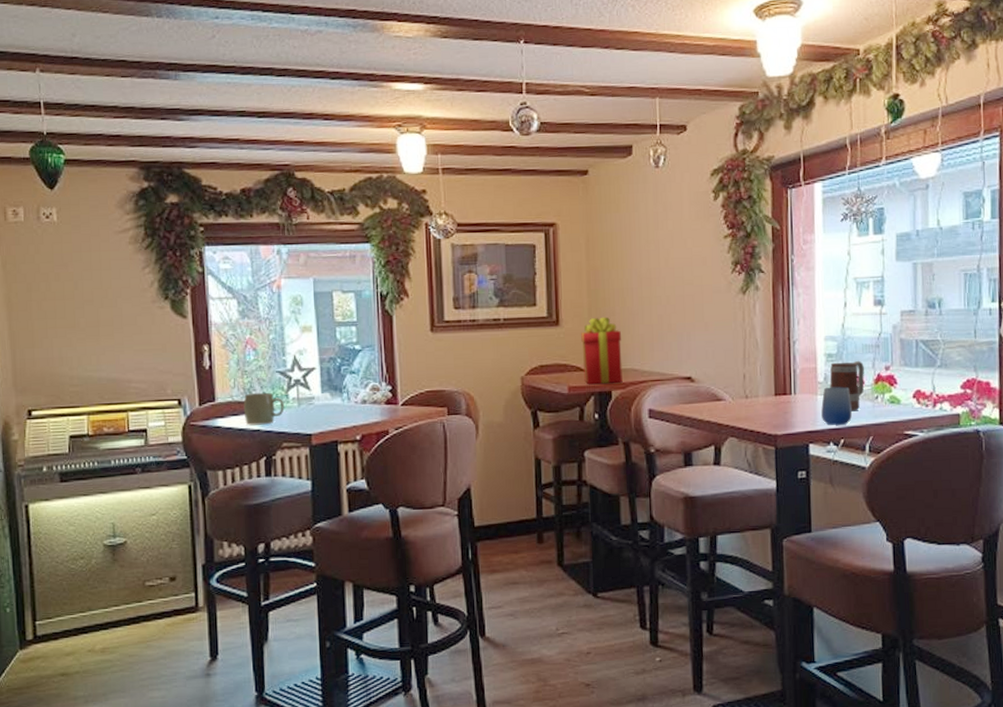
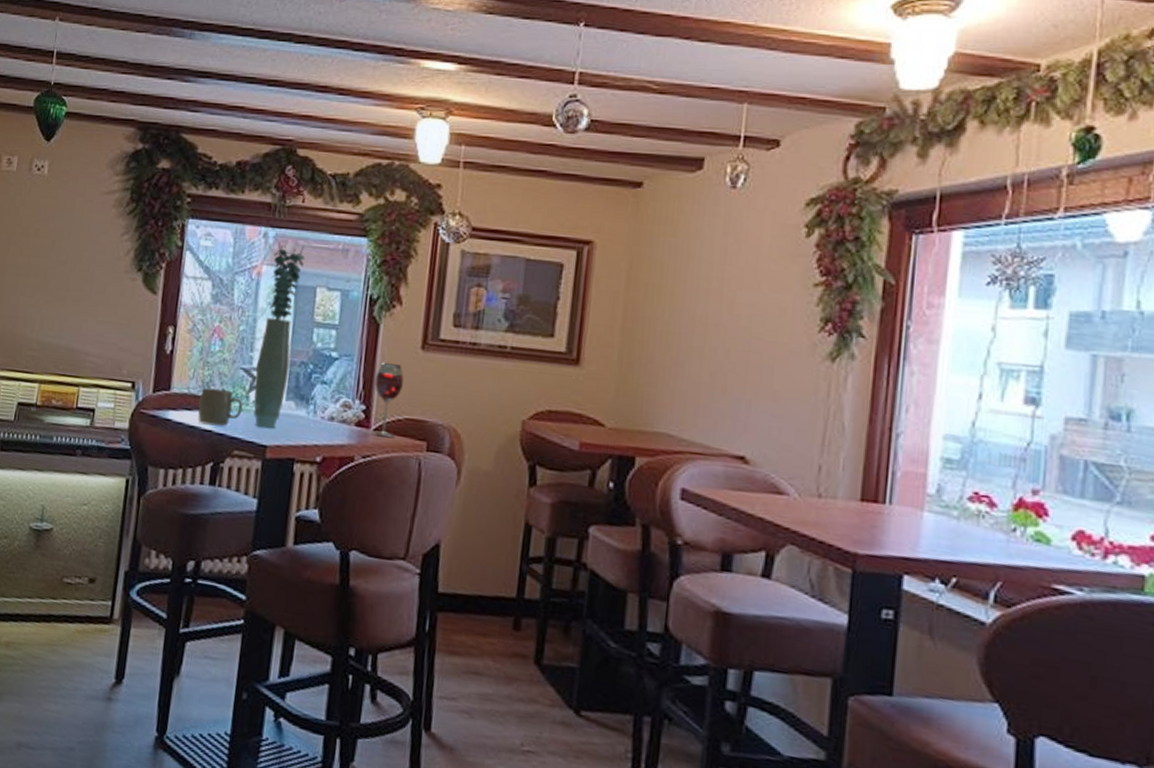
vase: none [289,256,321,420] -> present [253,241,306,429]
wineglass: none [396,347,420,410] -> present [371,362,404,438]
gift box: present [581,317,623,385] -> none [601,362,658,449]
cup: present [821,386,852,425] -> none [926,502,974,559]
beer mug: present [830,360,865,412] -> none [944,471,999,543]

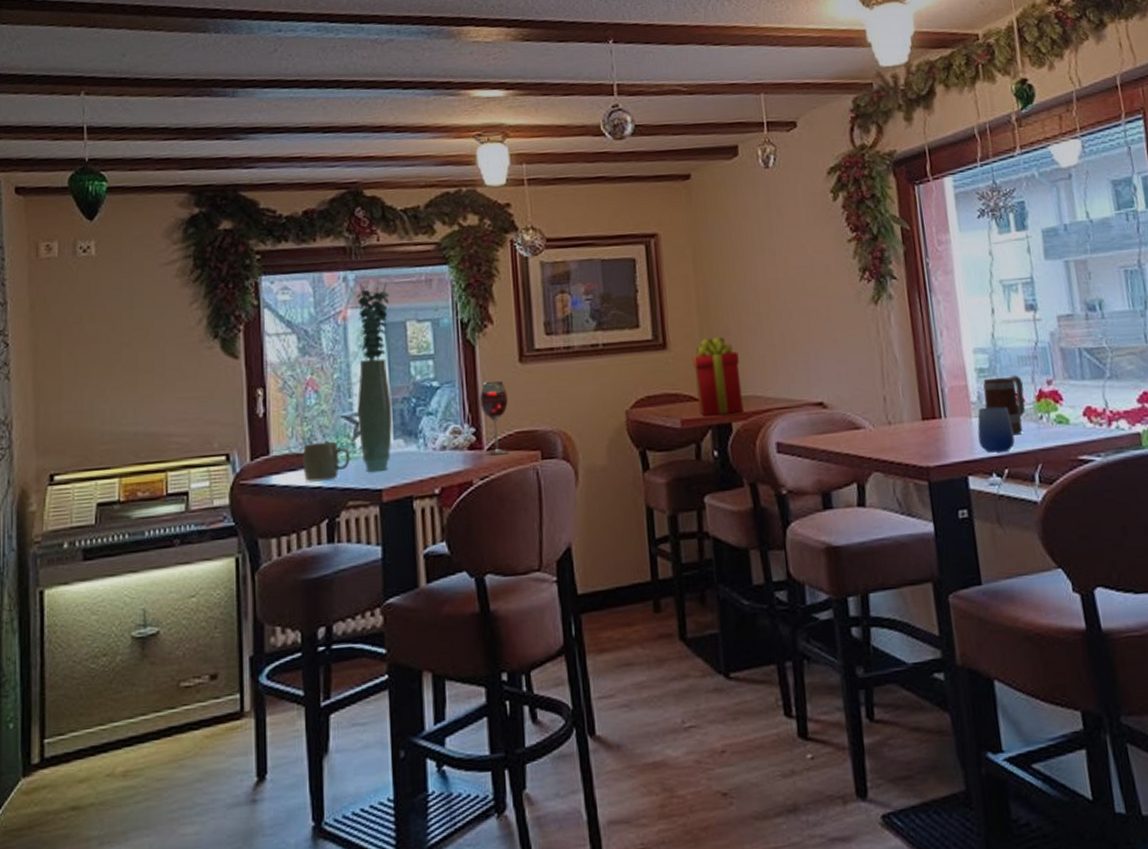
gift box: none [601,362,658,449] -> present [692,336,744,417]
cup: none [926,502,974,559] -> present [977,406,1015,453]
beer mug: none [944,471,999,543] -> present [983,374,1026,435]

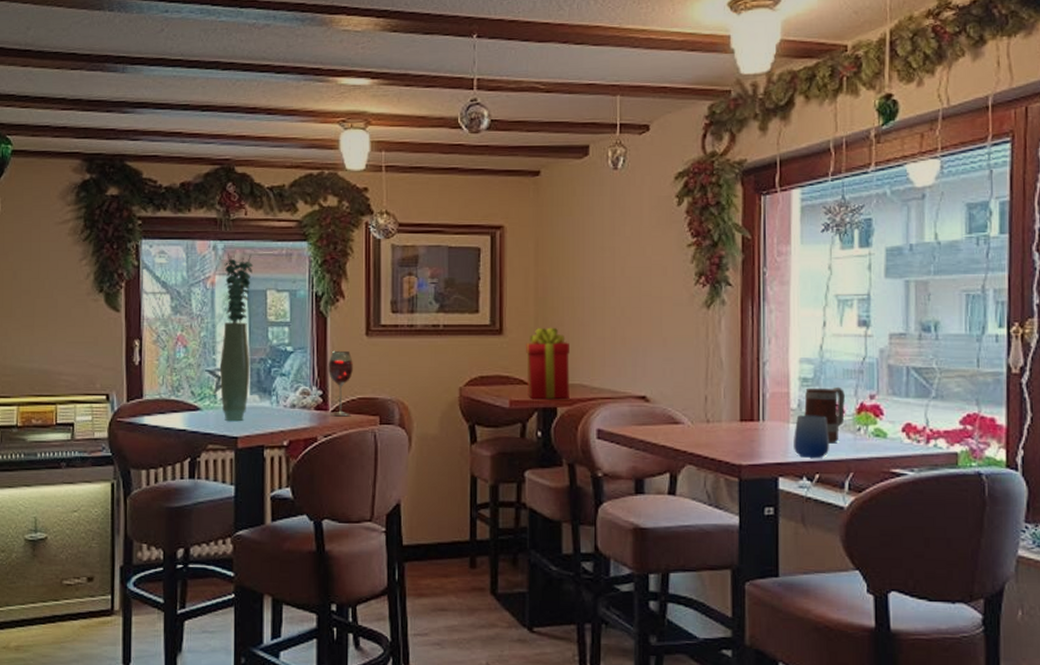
mug: present [302,441,350,482] -> none [170,391,212,425]

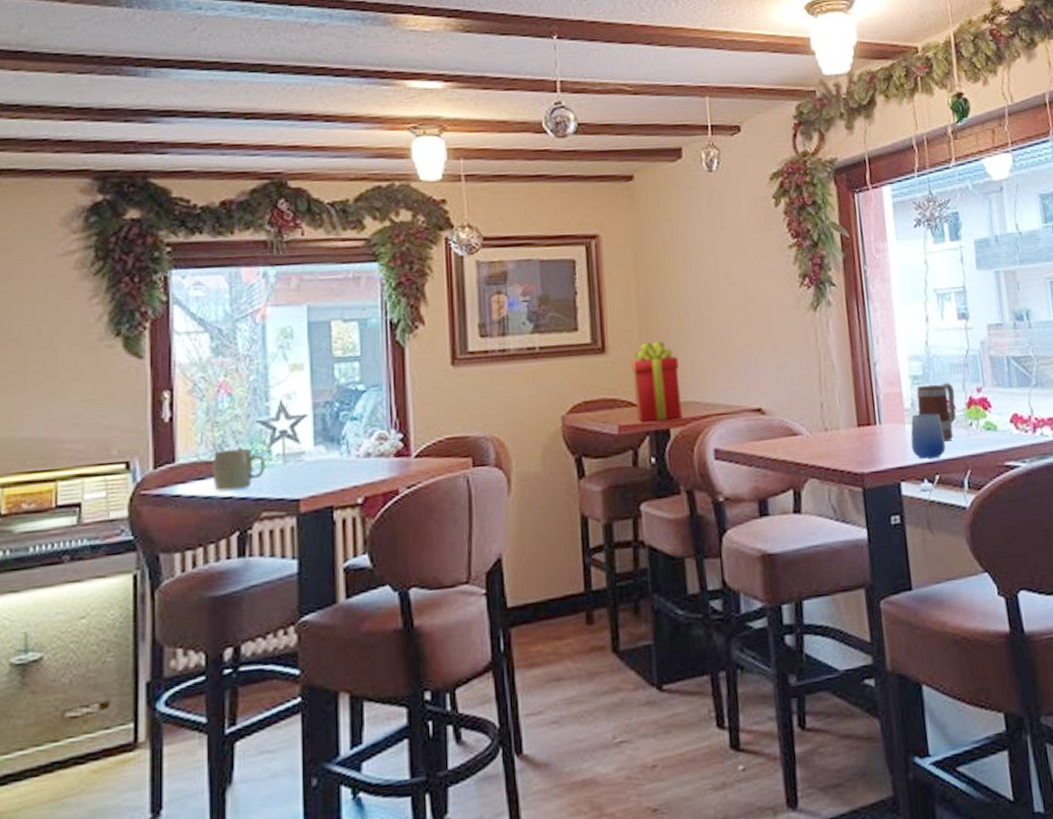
mug: none [170,391,212,425] -> present [212,448,266,492]
vase: present [220,252,254,422] -> none [275,279,314,482]
wineglass: present [329,350,353,417] -> none [409,384,438,463]

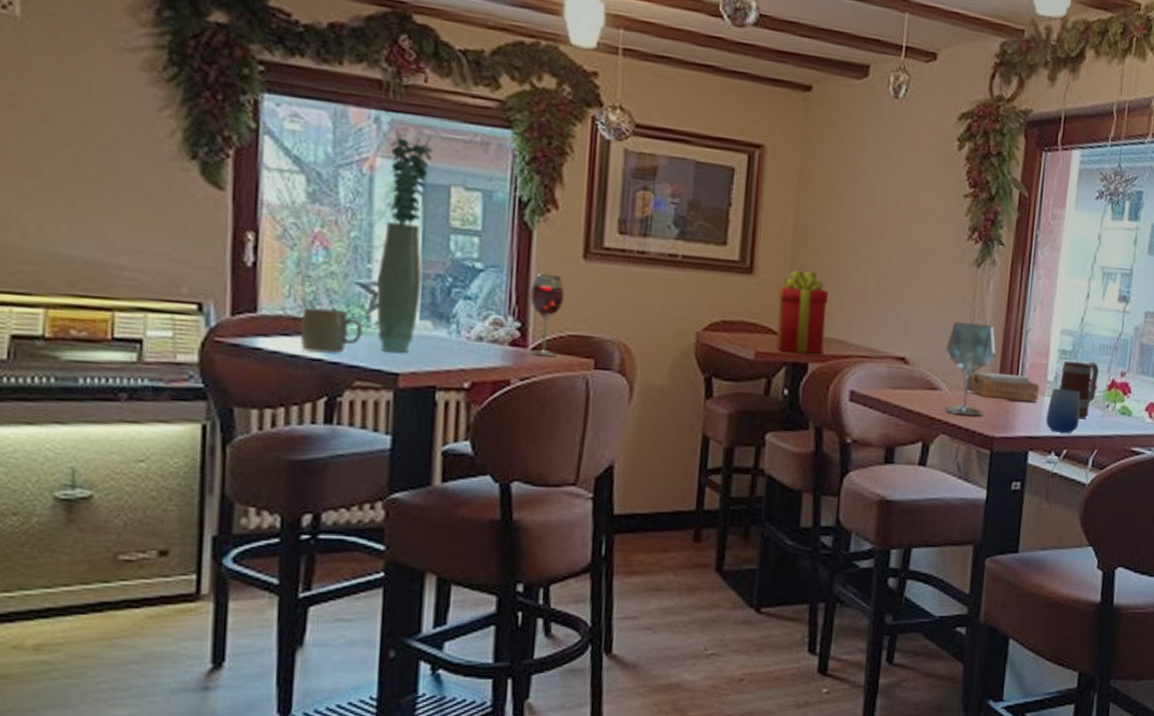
vase: none [275,279,314,482] -> present [376,129,434,354]
wineglass: none [409,384,438,463] -> present [529,273,564,357]
wine glass: none [798,363,849,456] -> present [944,322,996,416]
napkin holder: none [826,407,900,436] -> present [967,372,1040,403]

